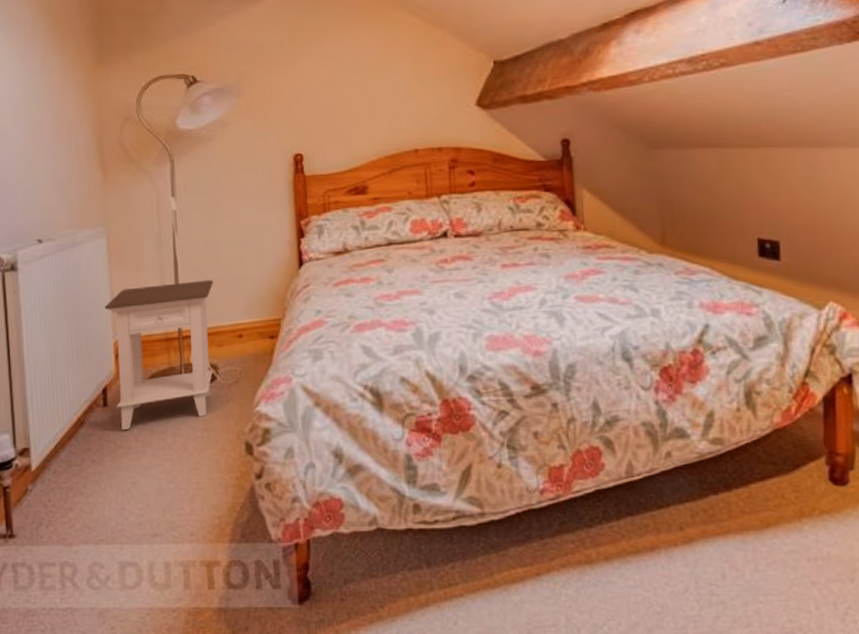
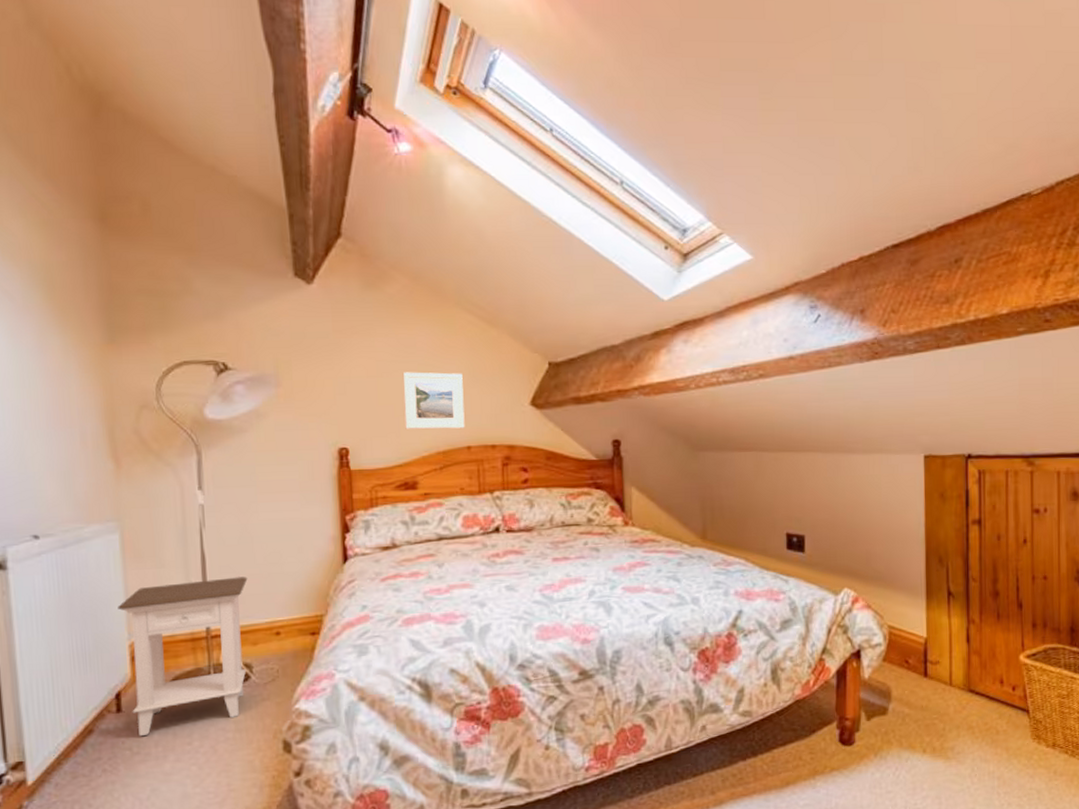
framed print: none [352,76,412,134] -> present [402,372,465,429]

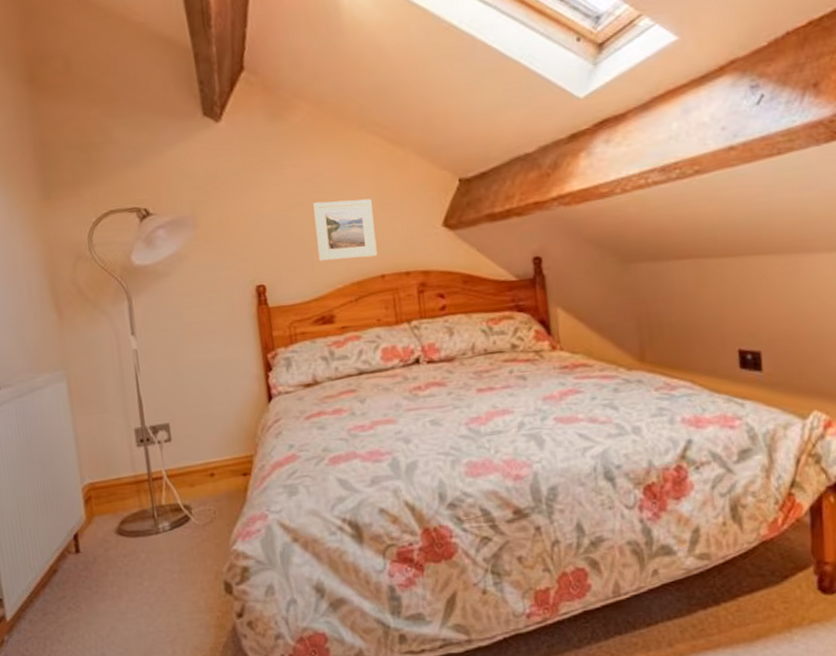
nightstand: present [118,577,248,737] -> none [70,419,187,577]

